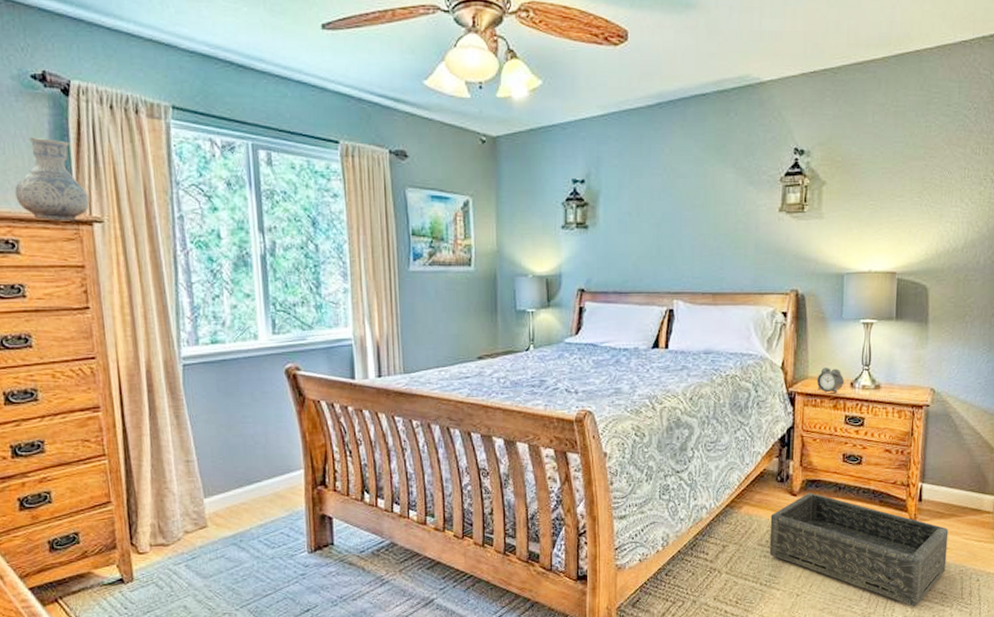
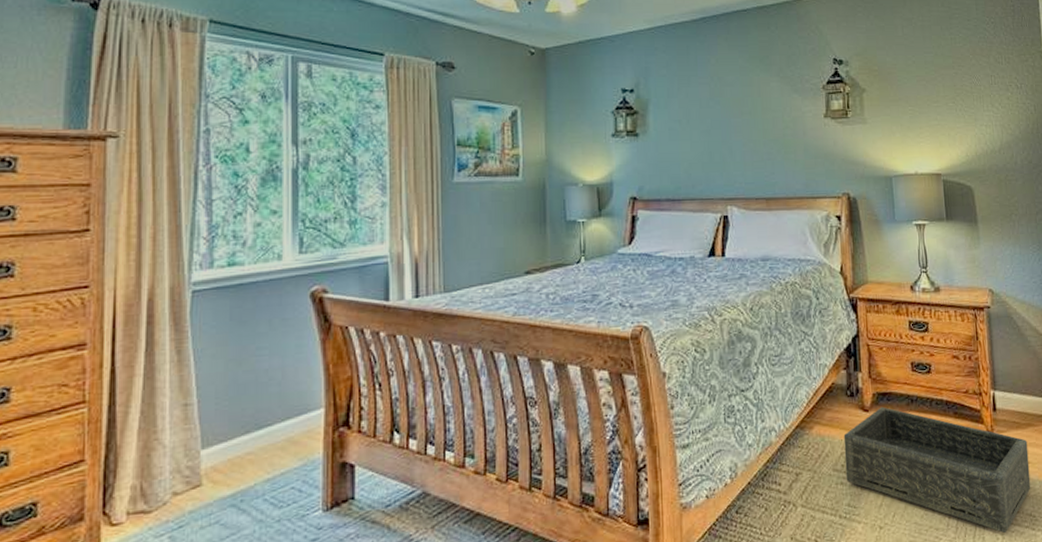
vase: present [15,137,90,221] -> none [21,50,107,137]
alarm clock: present [816,367,845,394] -> none [876,271,905,298]

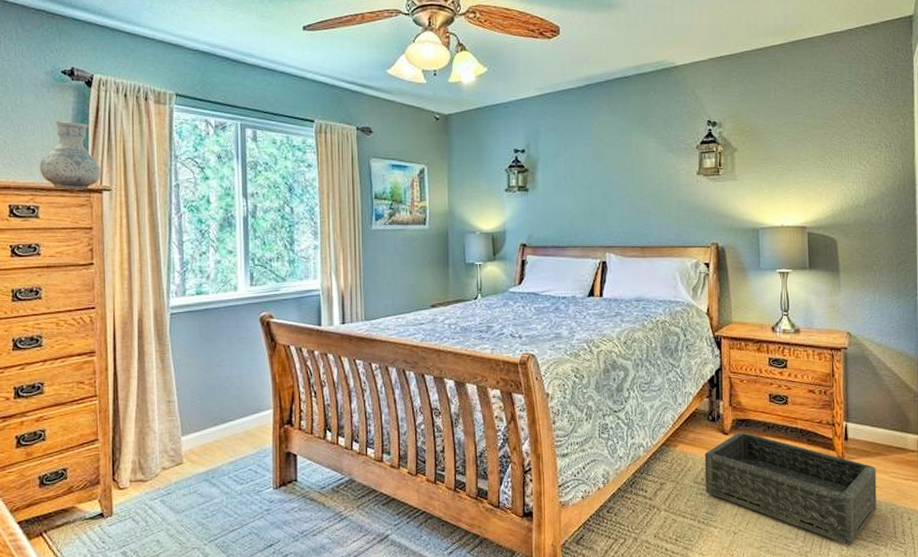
vase: none [21,50,107,137] -> present [40,120,102,190]

